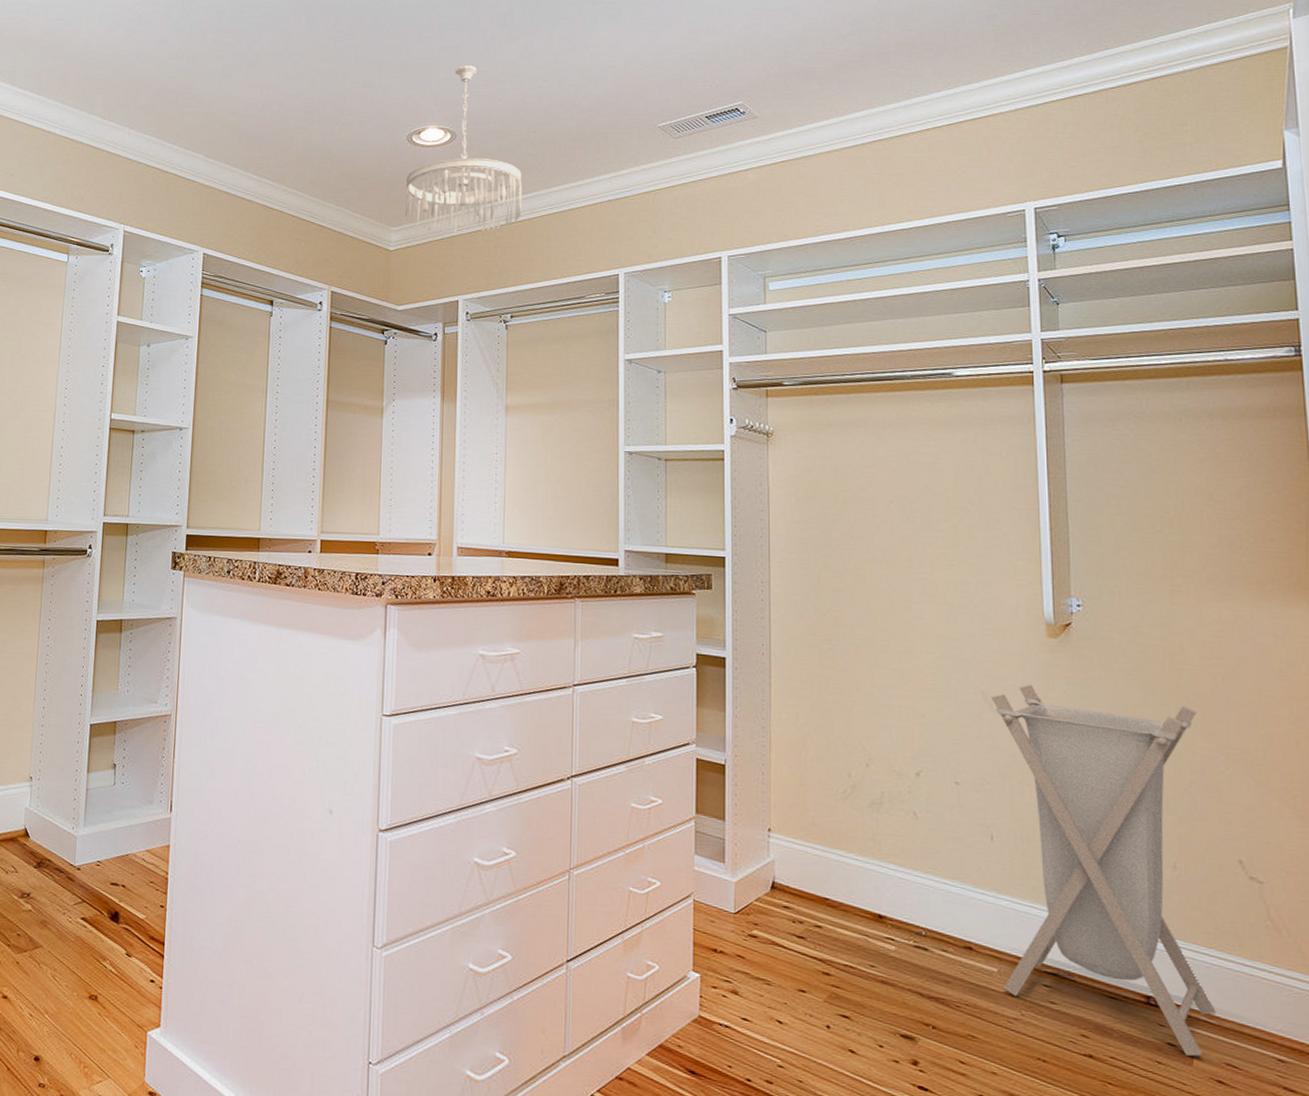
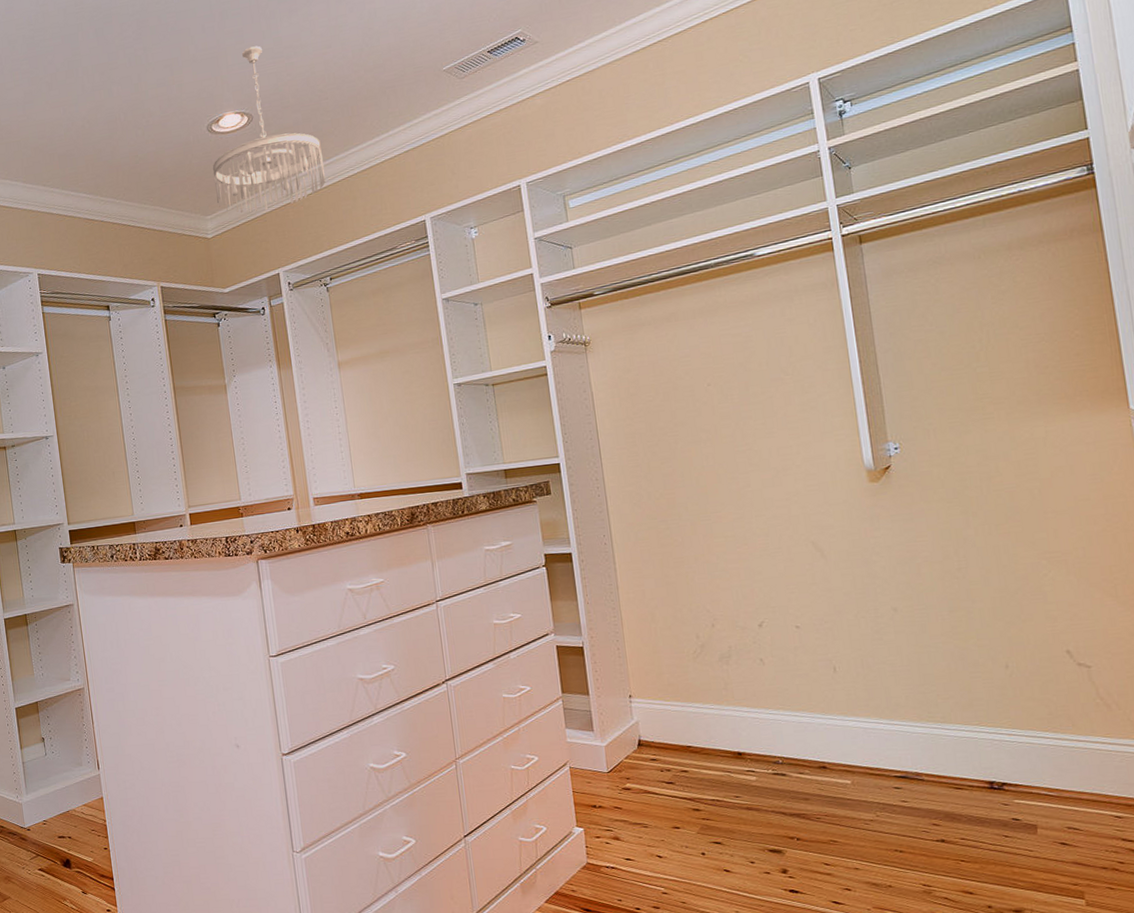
laundry hamper: present [991,684,1217,1057] -> none [821,522,1056,826]

